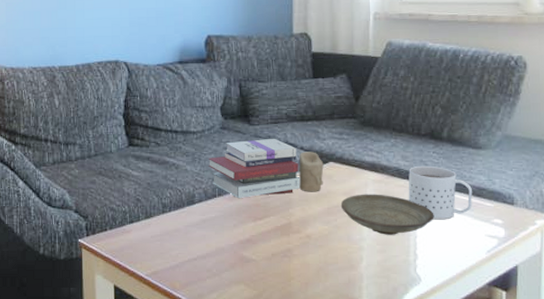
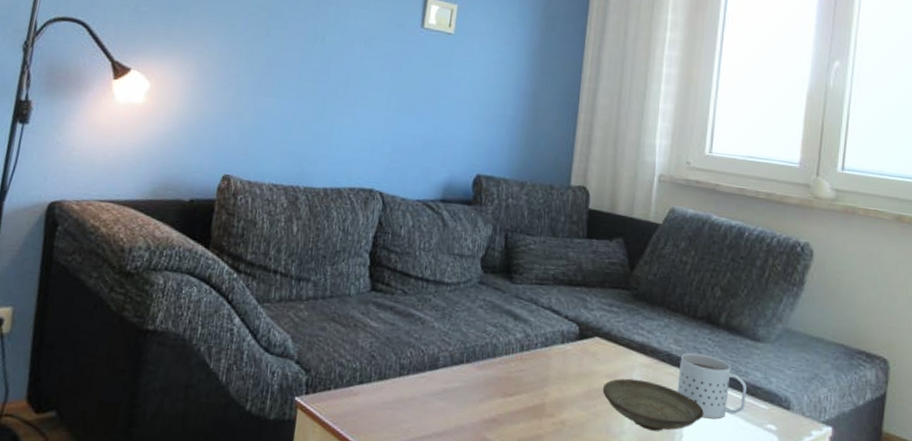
books: present [208,138,301,198] -> none [458,300,561,369]
candle: present [299,152,324,192] -> none [559,321,589,371]

